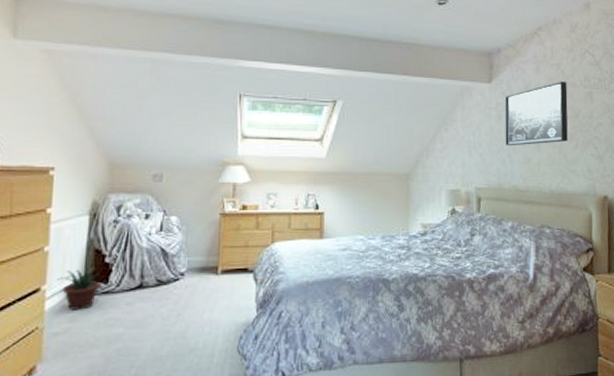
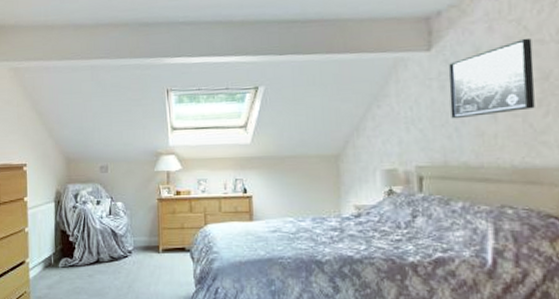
potted plant: present [56,267,100,310] -> none [35,245,67,279]

